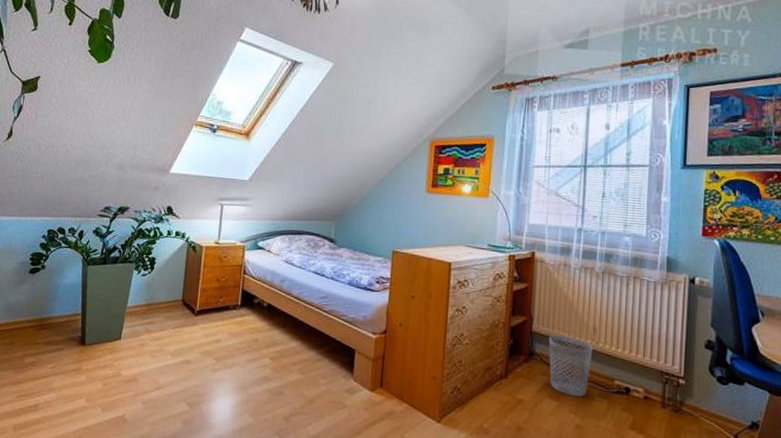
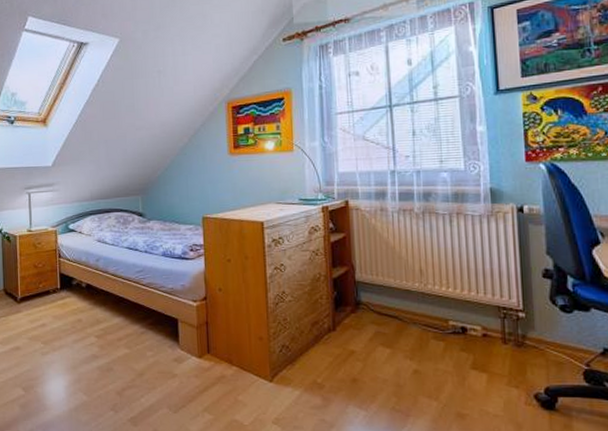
wastebasket: present [548,335,594,397] -> none [374,282,423,342]

